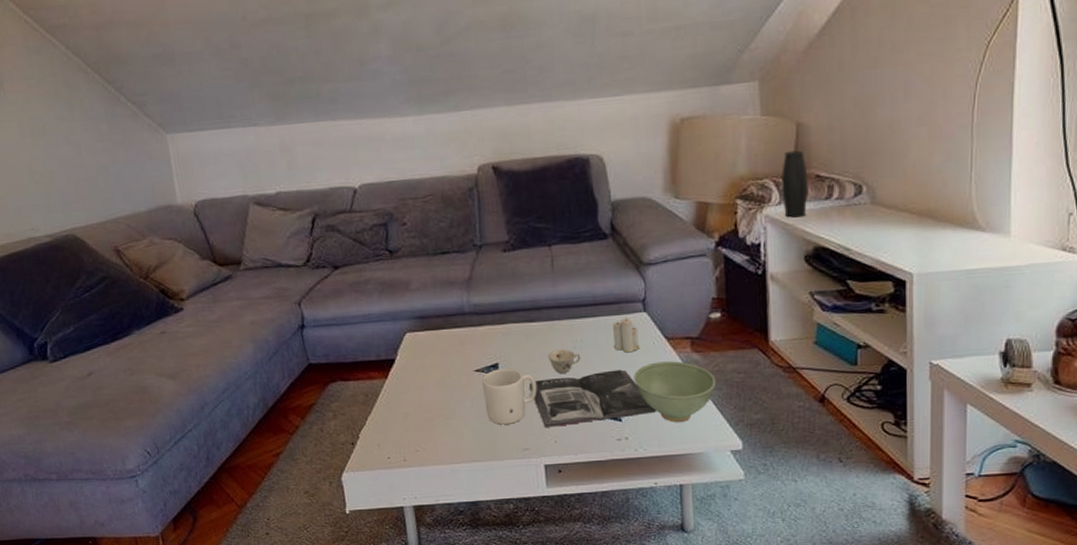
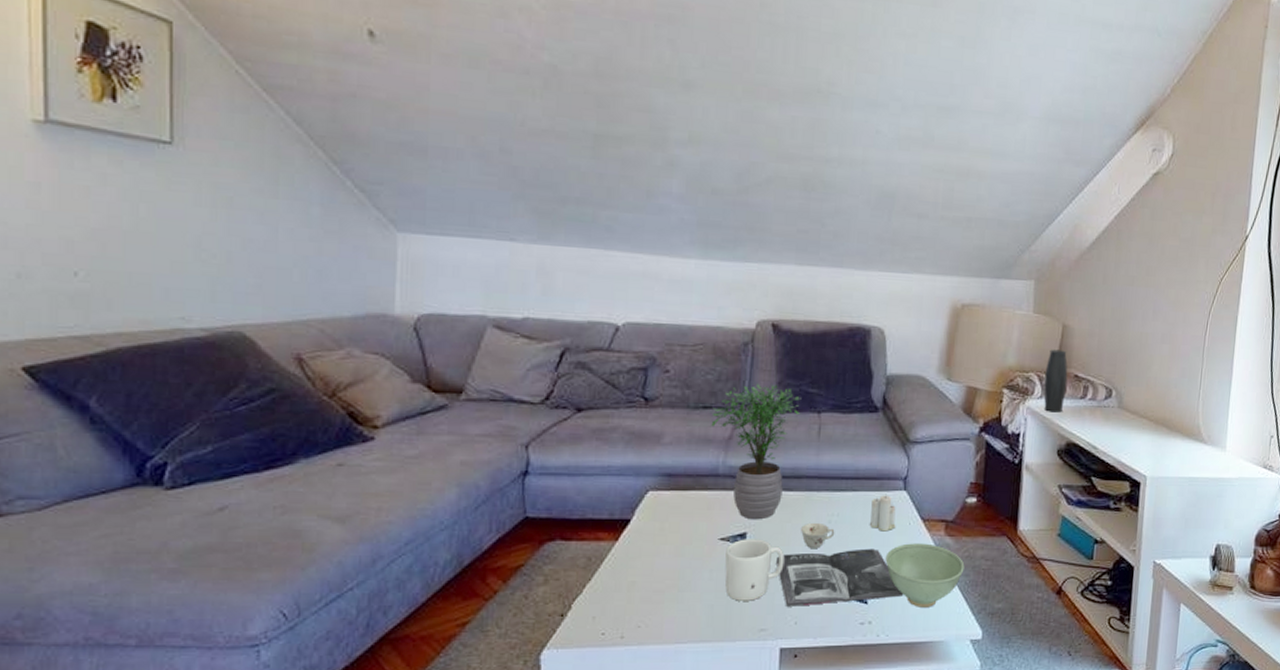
potted plant: none [449,223,537,351] -> present [710,383,805,520]

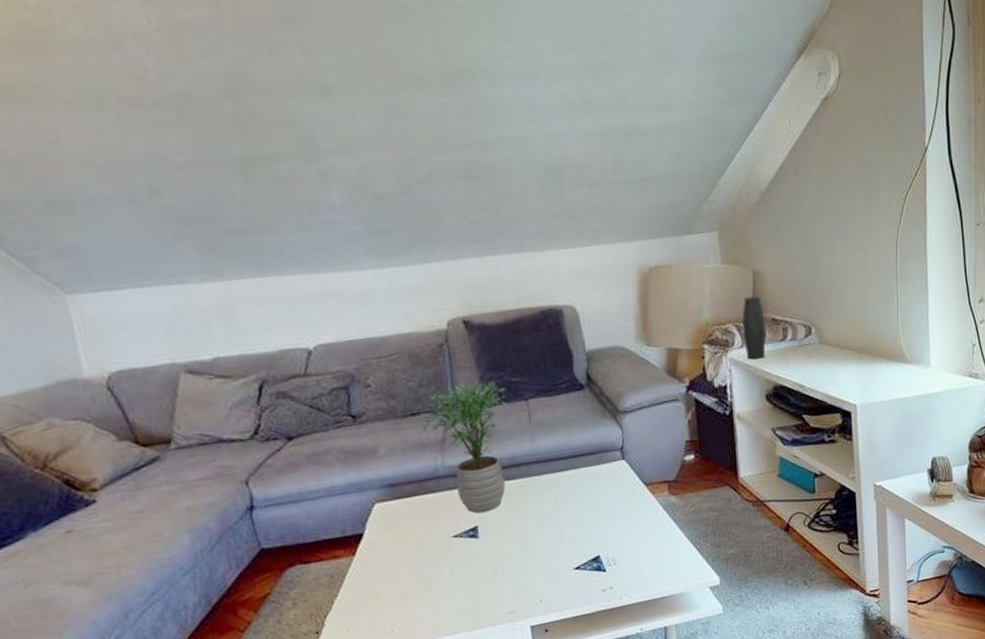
mug: present [725,539,785,601] -> none [461,529,520,591]
magazine: present [777,548,904,607] -> none [511,519,639,587]
teacup: present [801,522,835,549] -> none [529,504,563,531]
candle: present [869,495,896,532] -> none [593,467,621,503]
bowl: present [885,543,965,607] -> none [615,505,693,566]

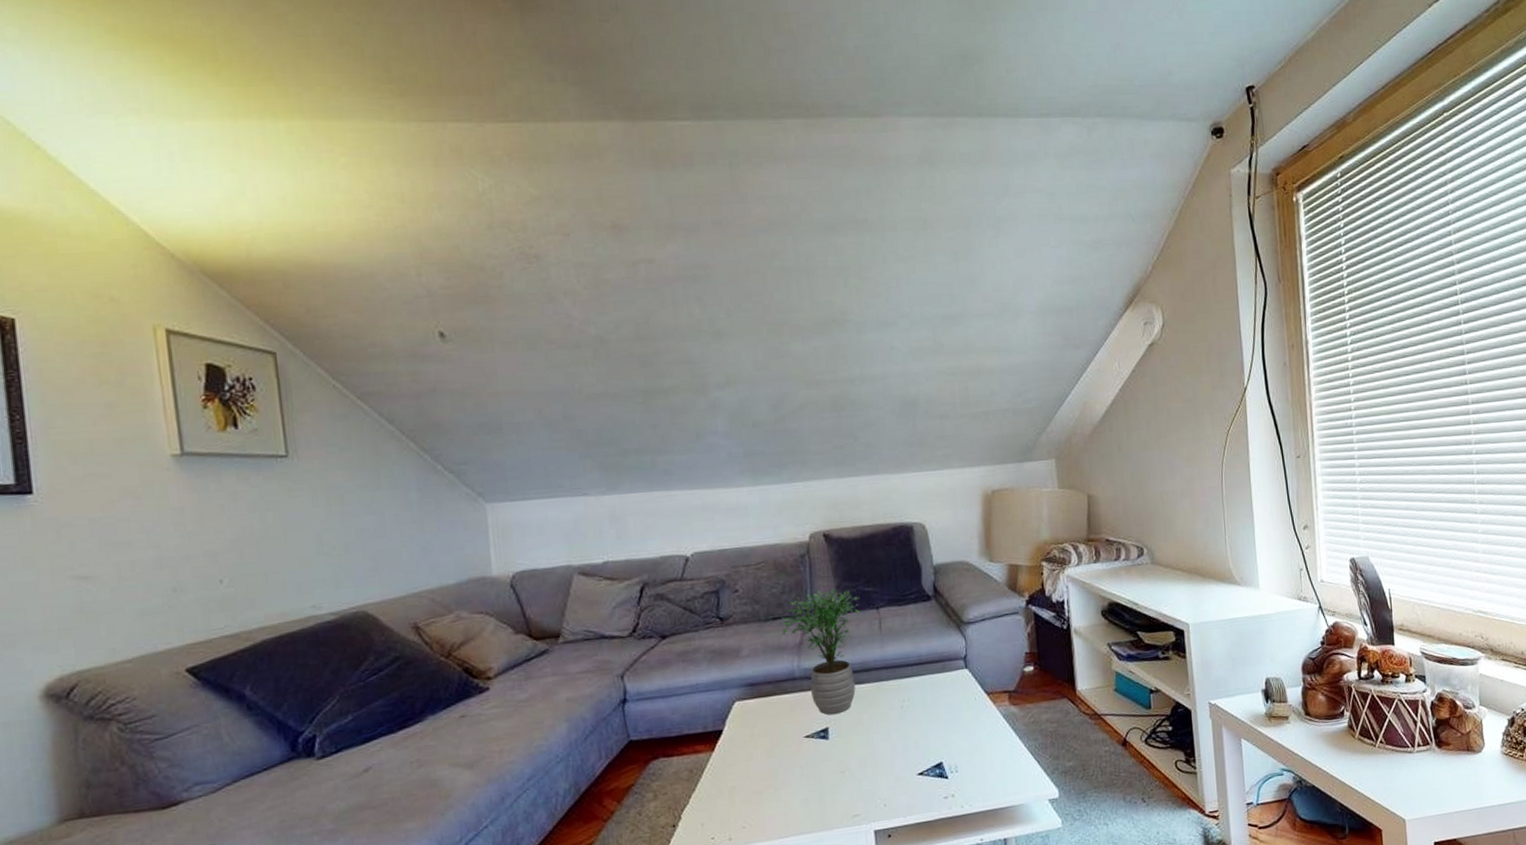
vase: present [742,296,766,360] -> none [1078,518,1101,577]

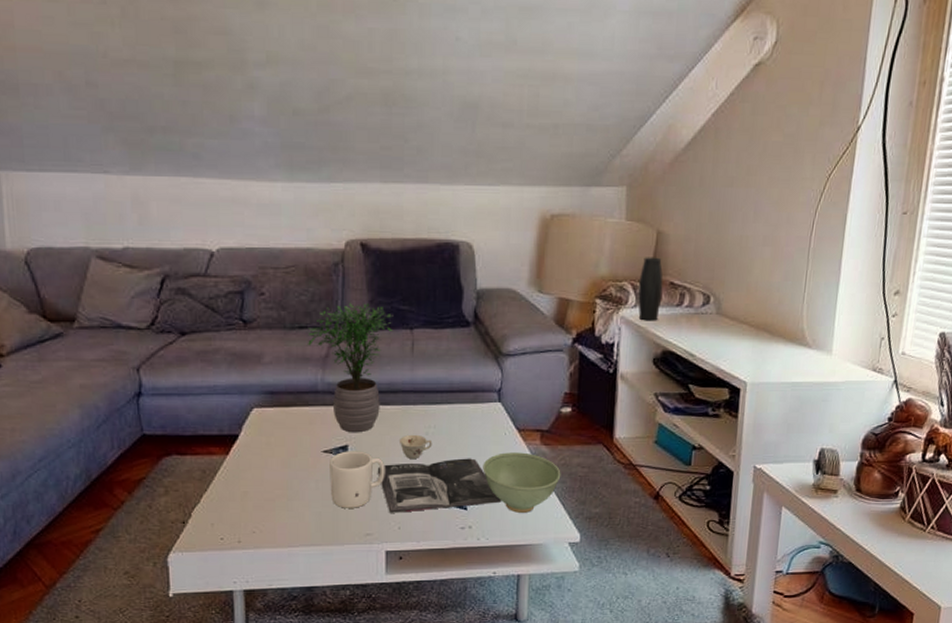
mug: none [812,731,867,792] -> present [330,451,385,508]
magazine: none [859,726,980,791] -> present [378,458,502,513]
teacup: none [877,709,908,735] -> present [400,434,433,460]
bowl: none [958,714,1033,776] -> present [482,452,561,513]
vase: none [1078,518,1101,577] -> present [638,257,664,321]

